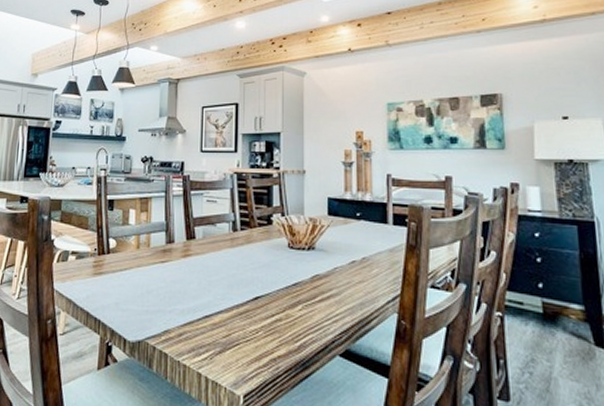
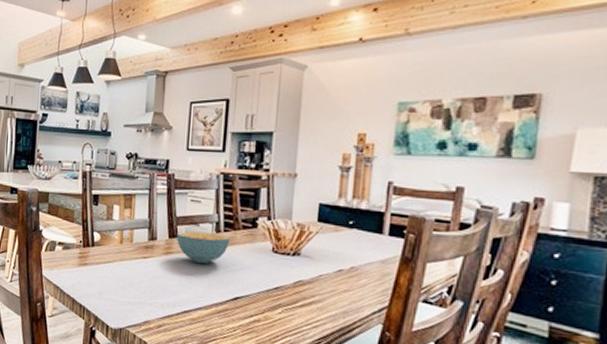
cereal bowl: none [194,232,247,265] -> present [177,231,231,264]

